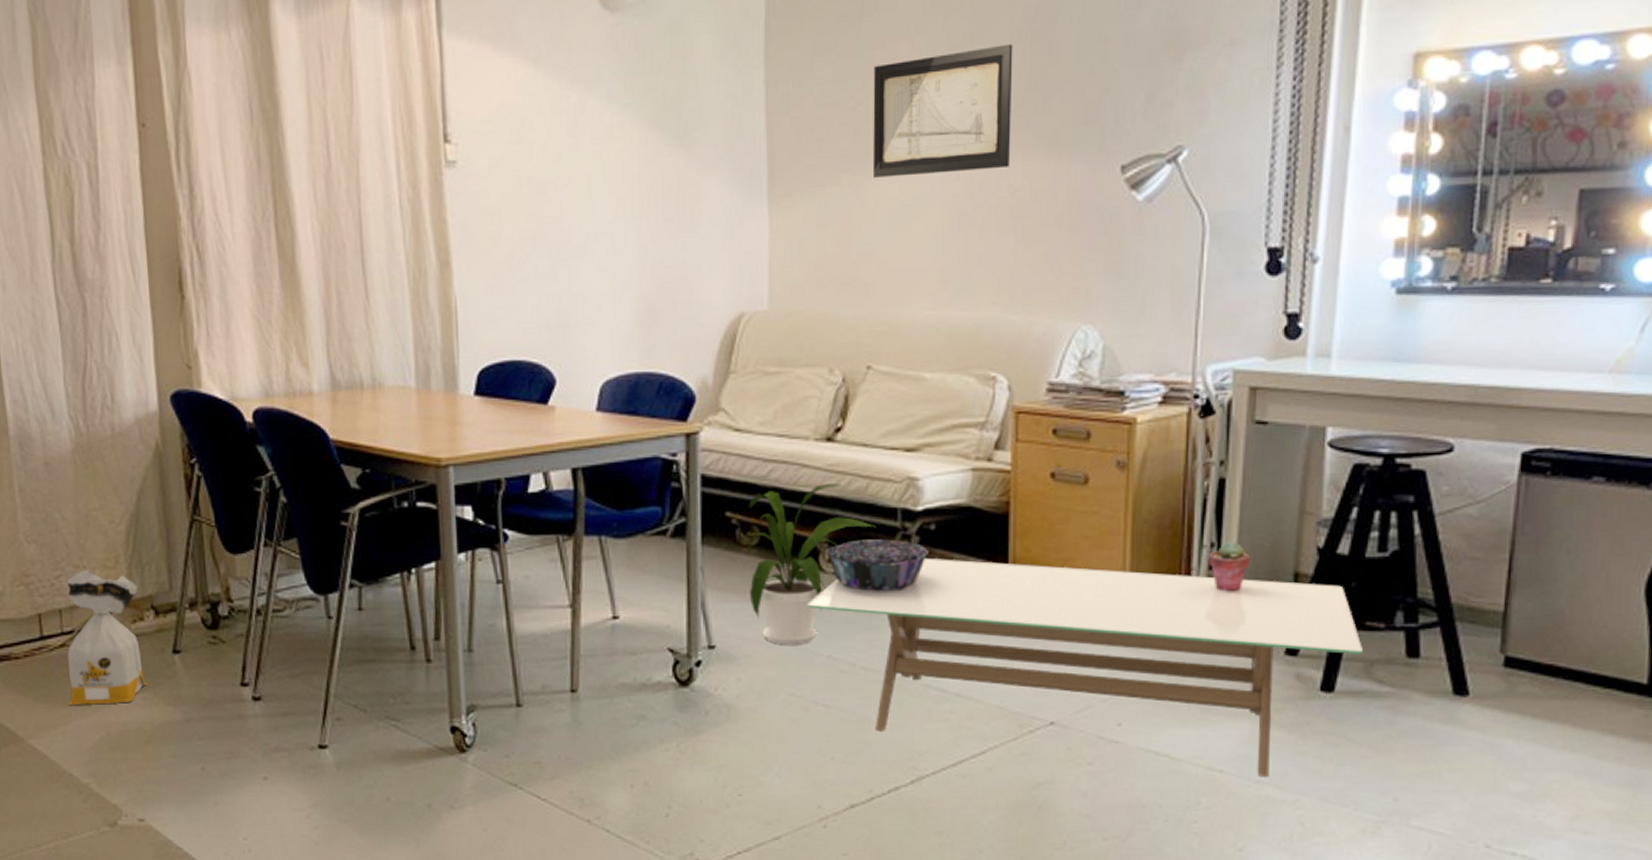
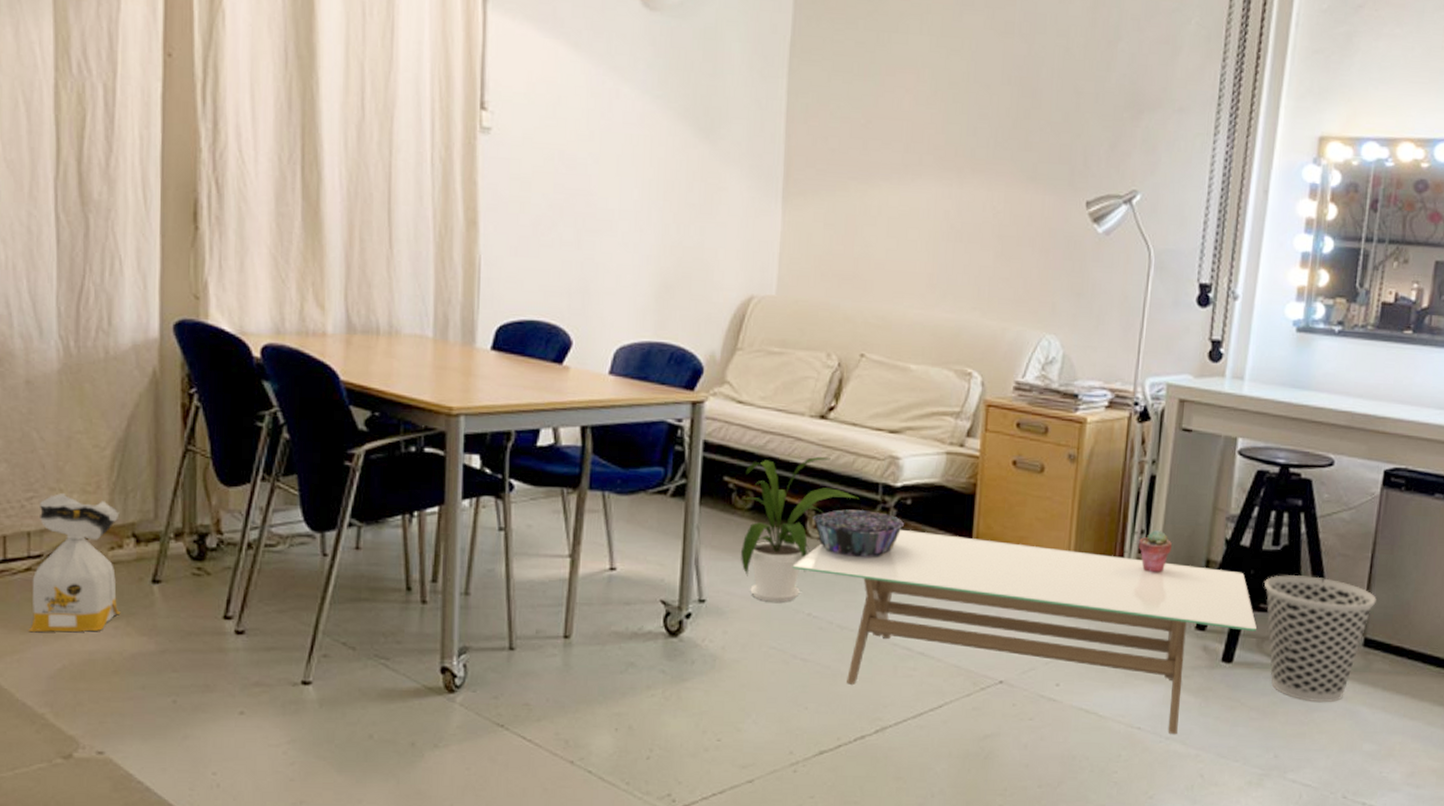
wall art: present [873,44,1013,179] -> none [877,86,1003,193]
wastebasket: none [1369,586,1519,734] -> present [1264,575,1376,702]

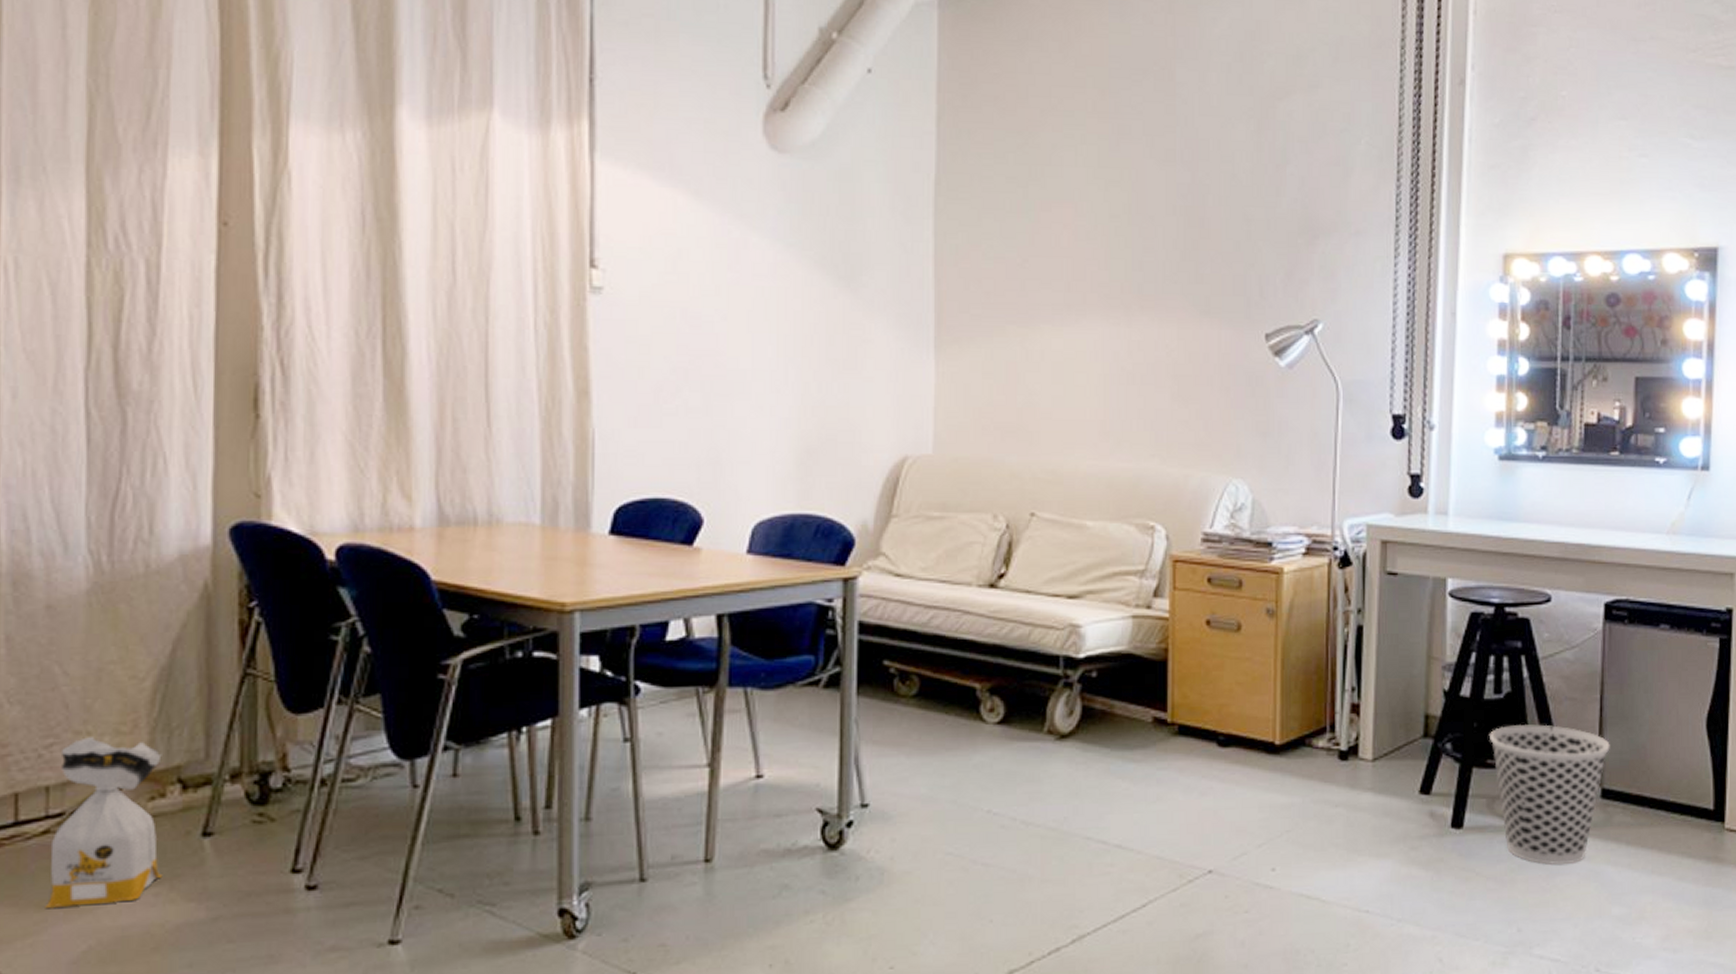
house plant: present [741,456,860,602] -> none [905,630,1039,801]
coffee table: present [792,529,1257,735] -> none [966,705,1485,916]
decorative bowl: present [813,509,904,558] -> none [987,687,1090,742]
potted succulent: present [1138,529,1173,573] -> none [1349,685,1387,734]

